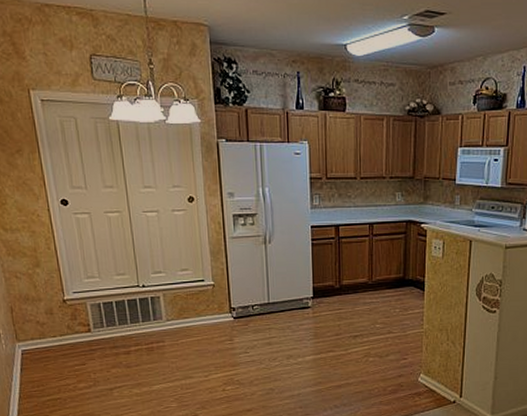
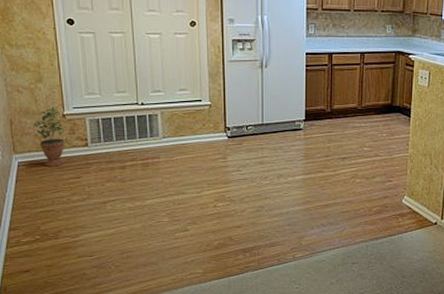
potted plant: none [33,291,68,354] -> present [32,106,65,166]

